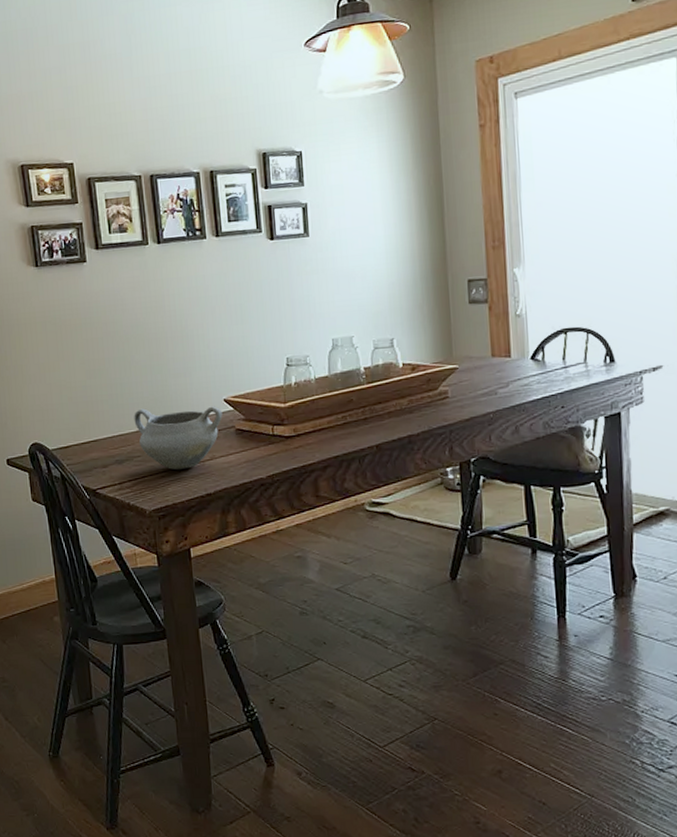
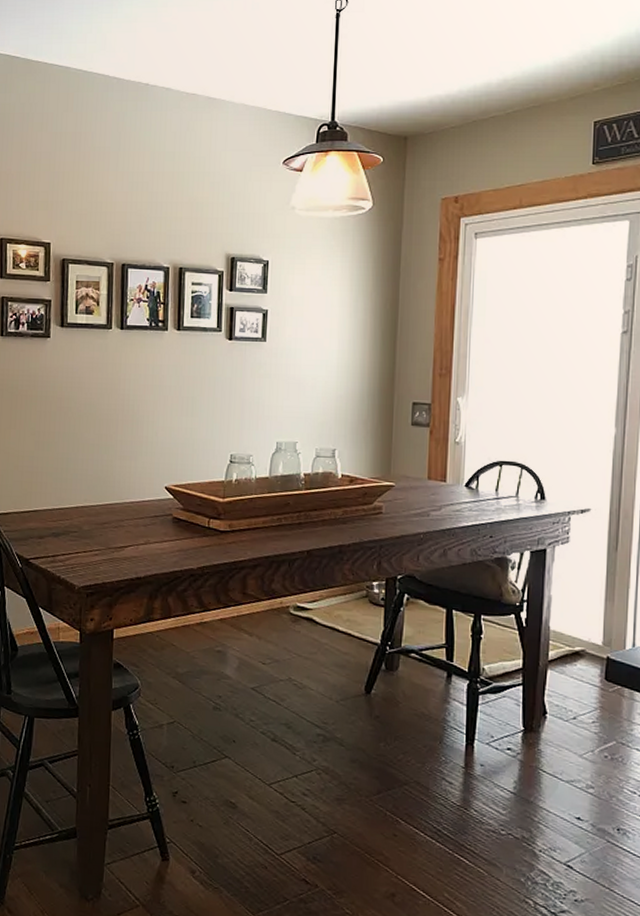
ceramic bowl: present [134,406,223,470] -> none [75,485,162,550]

